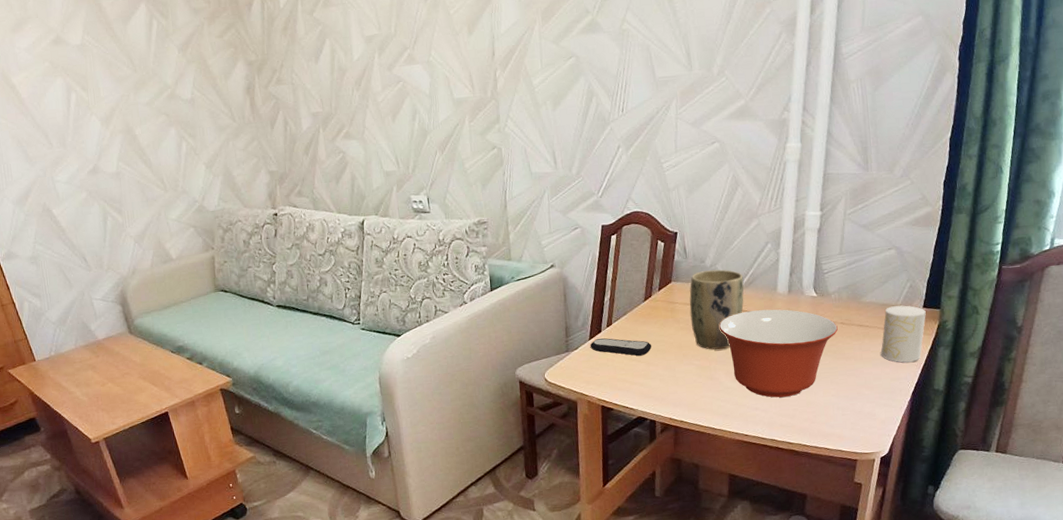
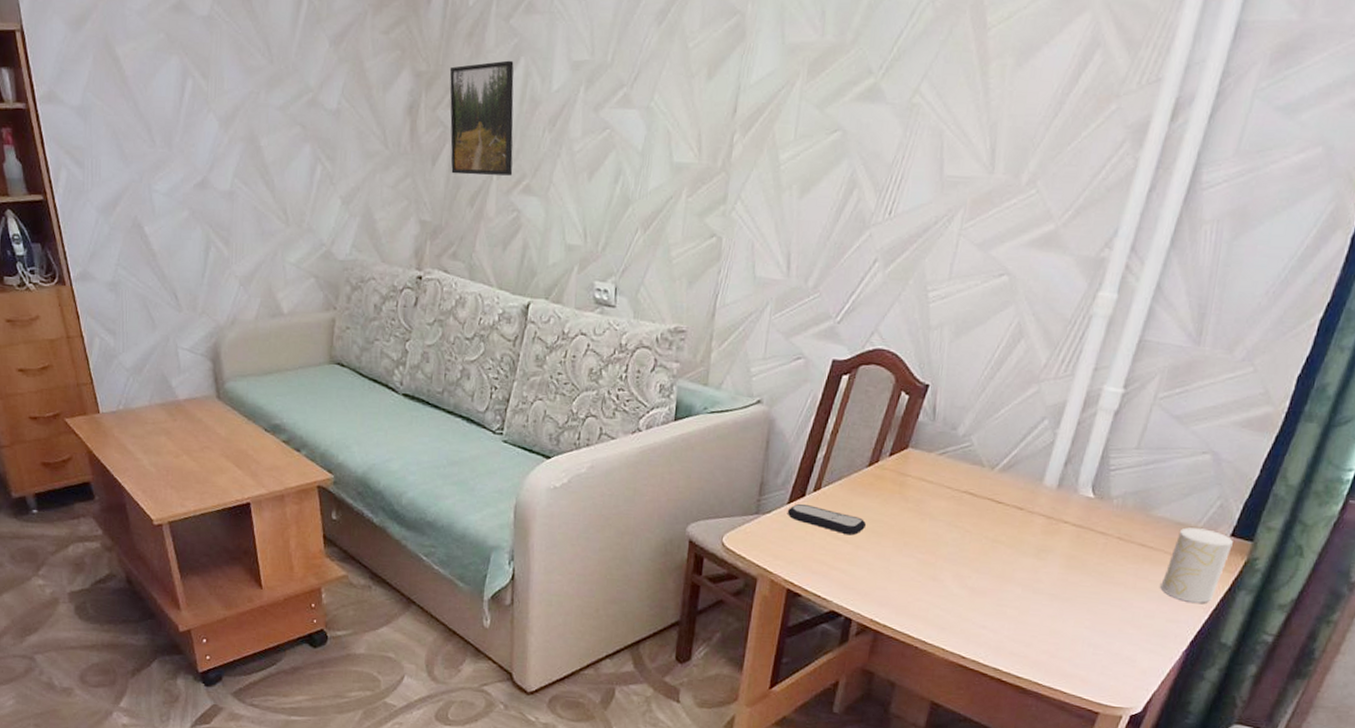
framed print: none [273,43,334,133] -> present [449,60,514,176]
plant pot: present [689,269,744,350] -> none [922,440,1003,545]
mixing bowl: present [719,309,838,398] -> none [957,501,1112,619]

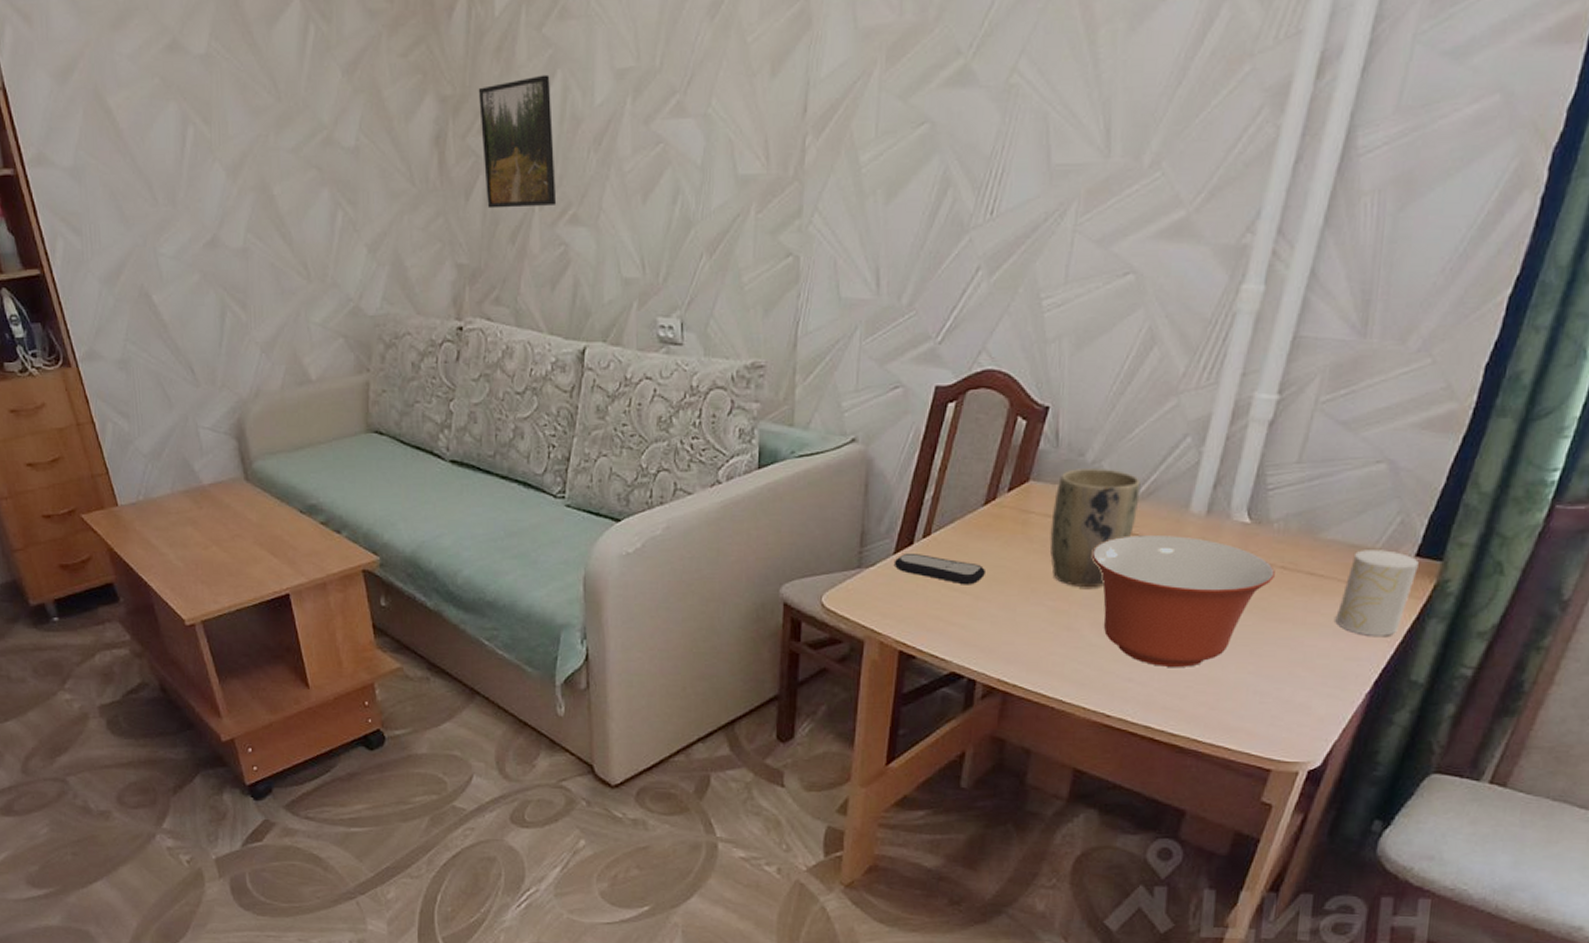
plant pot: none [922,440,1003,545] -> present [1050,469,1141,588]
mixing bowl: none [957,501,1112,619] -> present [1091,535,1275,667]

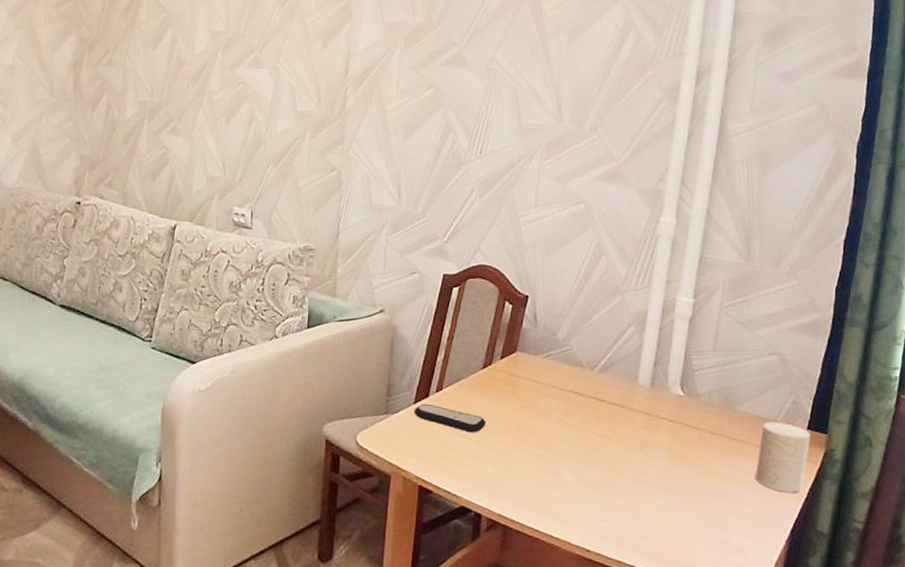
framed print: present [478,74,557,209] -> none [108,30,163,120]
plant pot: present [1050,469,1141,588] -> none [534,344,600,441]
mixing bowl: present [1091,535,1275,667] -> none [567,400,706,511]

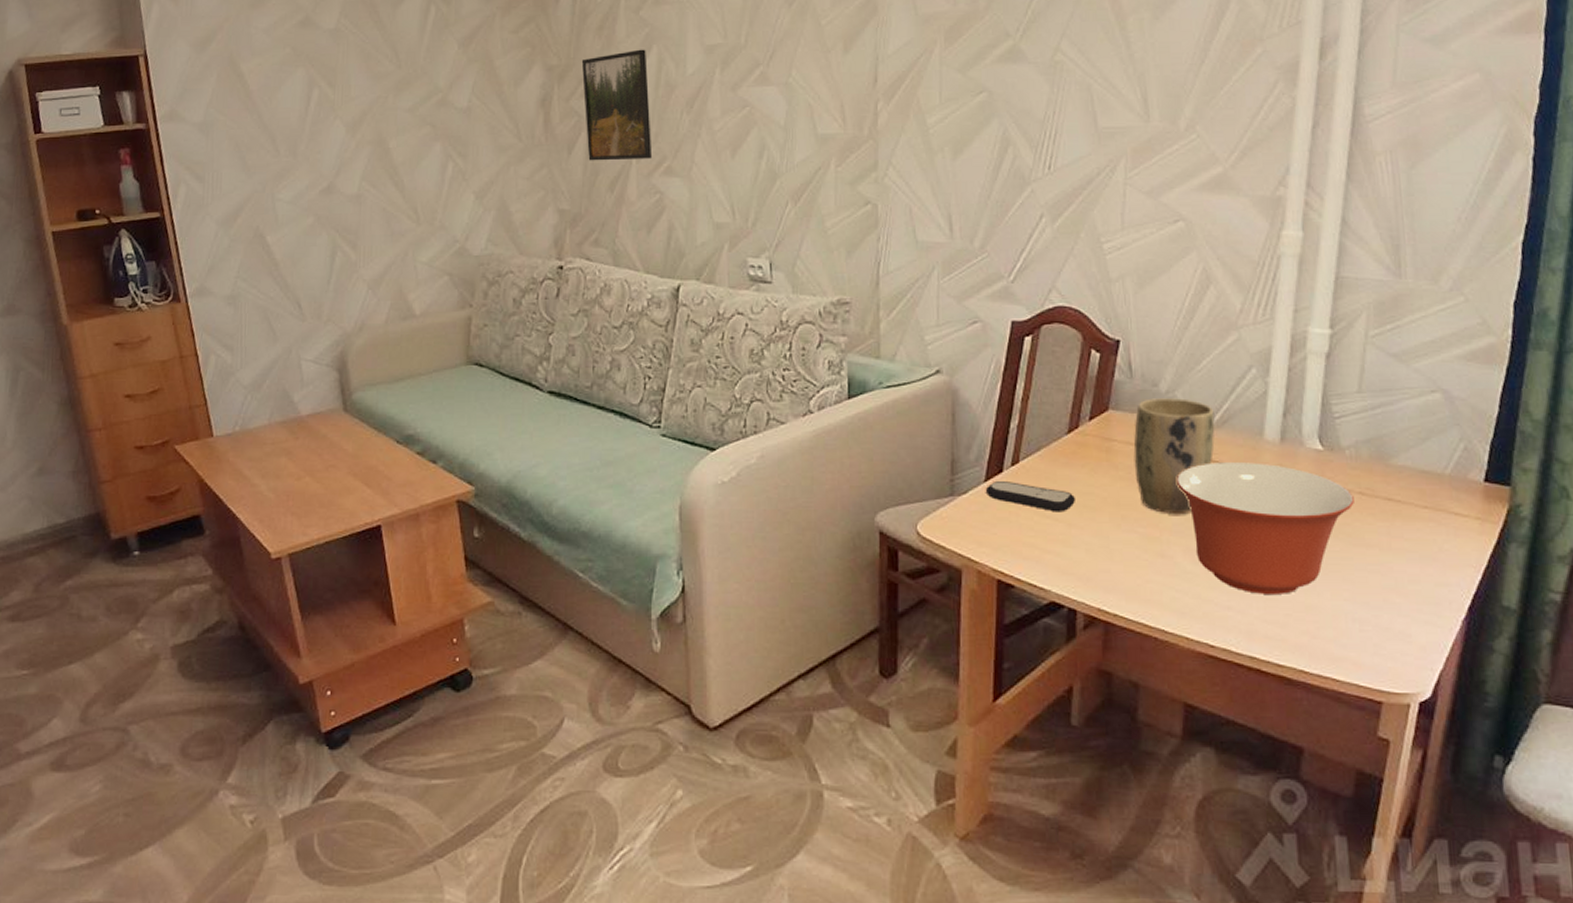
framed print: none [108,30,163,120] -> present [581,49,653,161]
plant pot: none [534,344,600,441] -> present [1133,398,1215,515]
mixing bowl: none [567,400,706,511] -> present [1176,462,1354,594]
cup: present [755,422,810,493] -> none [1419,475,1489,561]

